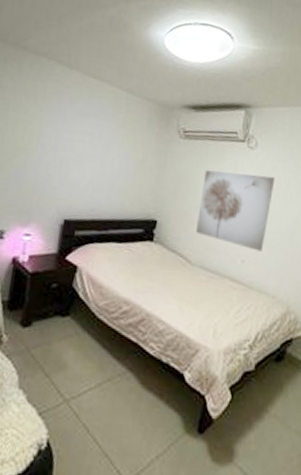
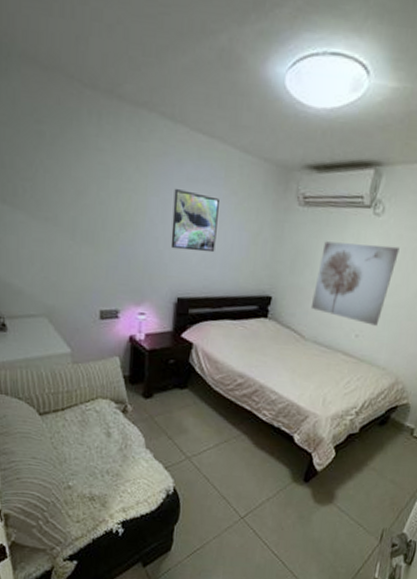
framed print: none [60,120,108,178] -> present [170,188,219,253]

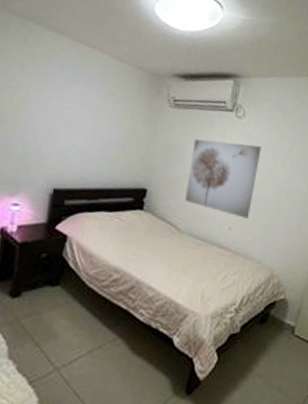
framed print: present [170,188,219,253] -> none [49,87,97,146]

